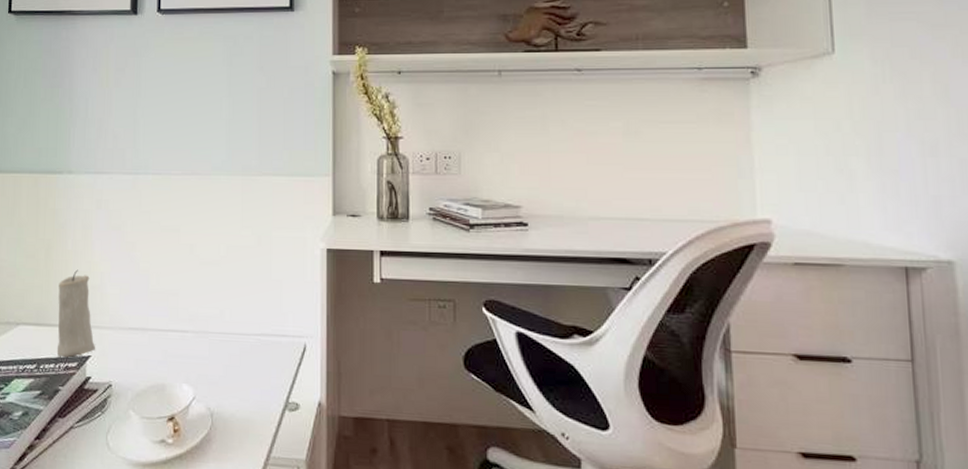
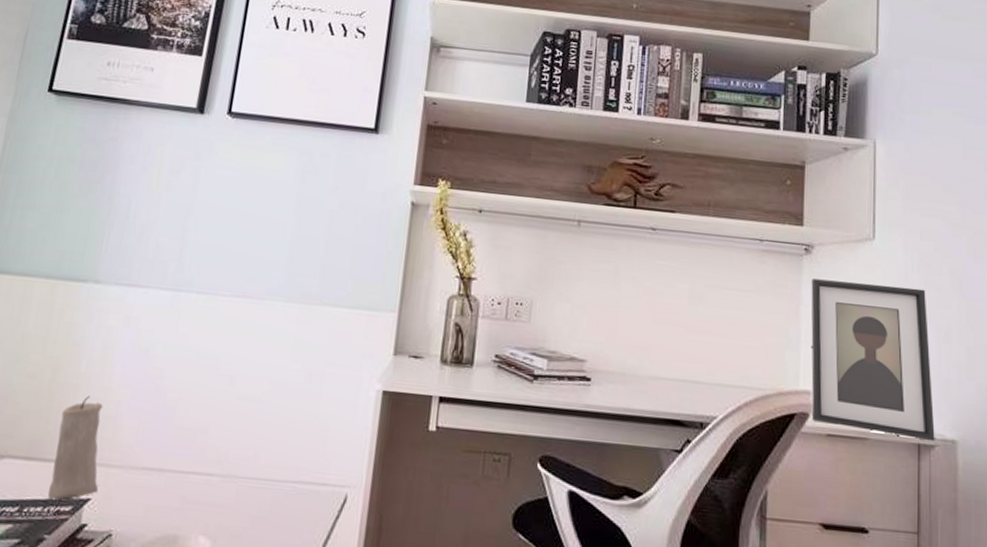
picture frame: none [762,101,926,264] -> present [811,278,935,442]

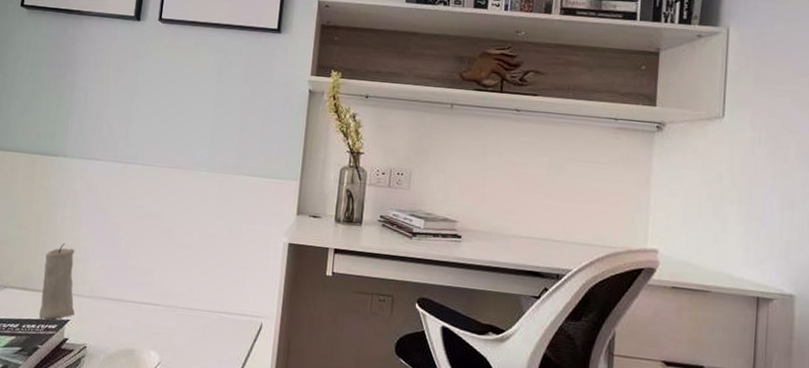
picture frame: present [811,278,935,442] -> none [658,152,774,296]

